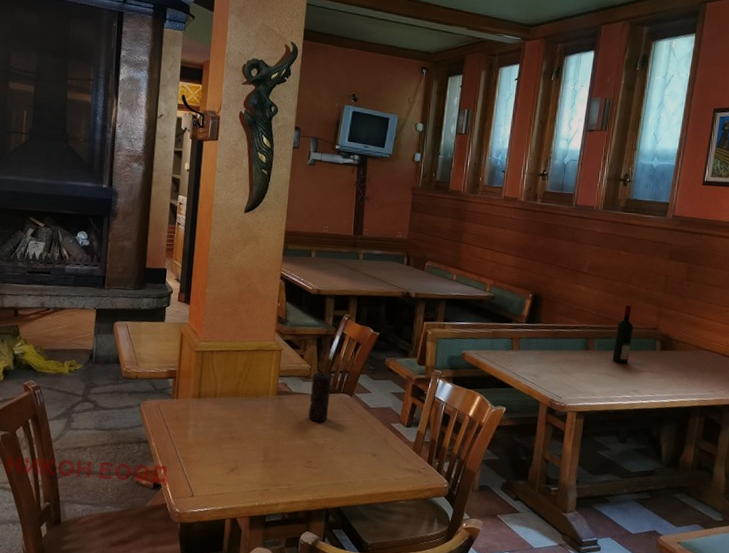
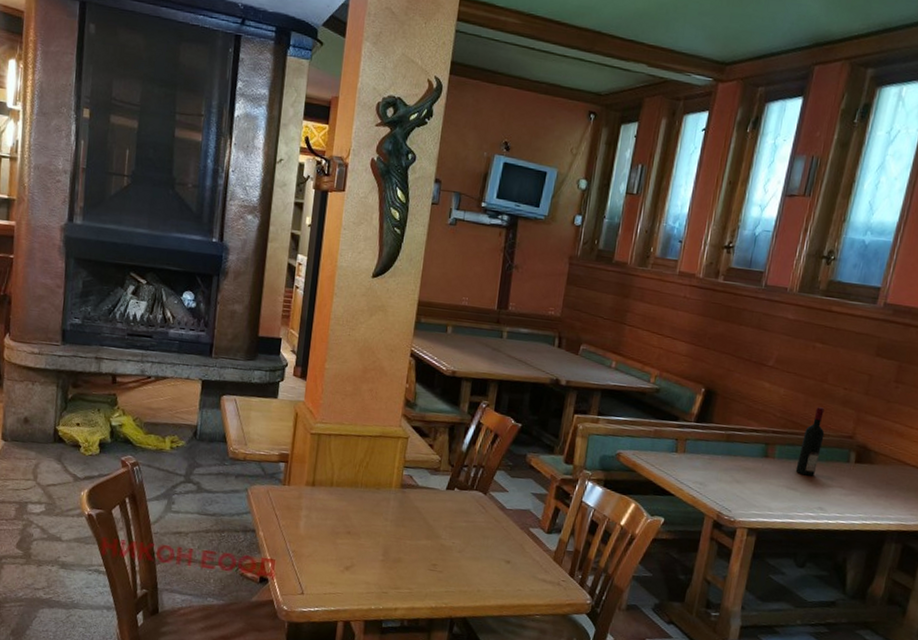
candle: present [308,372,331,422] -> none [435,465,464,522]

